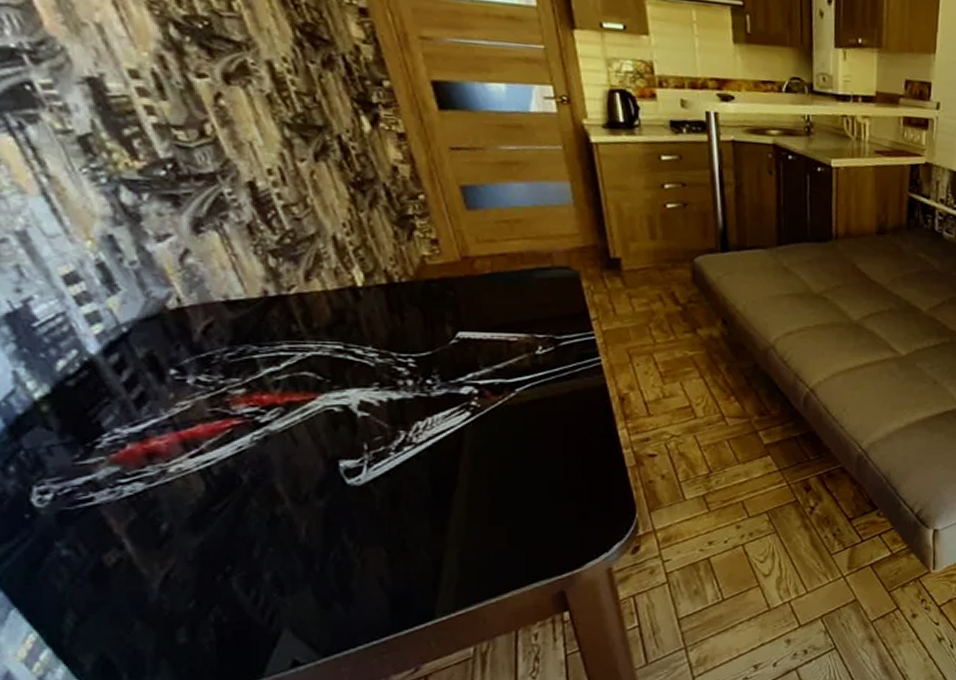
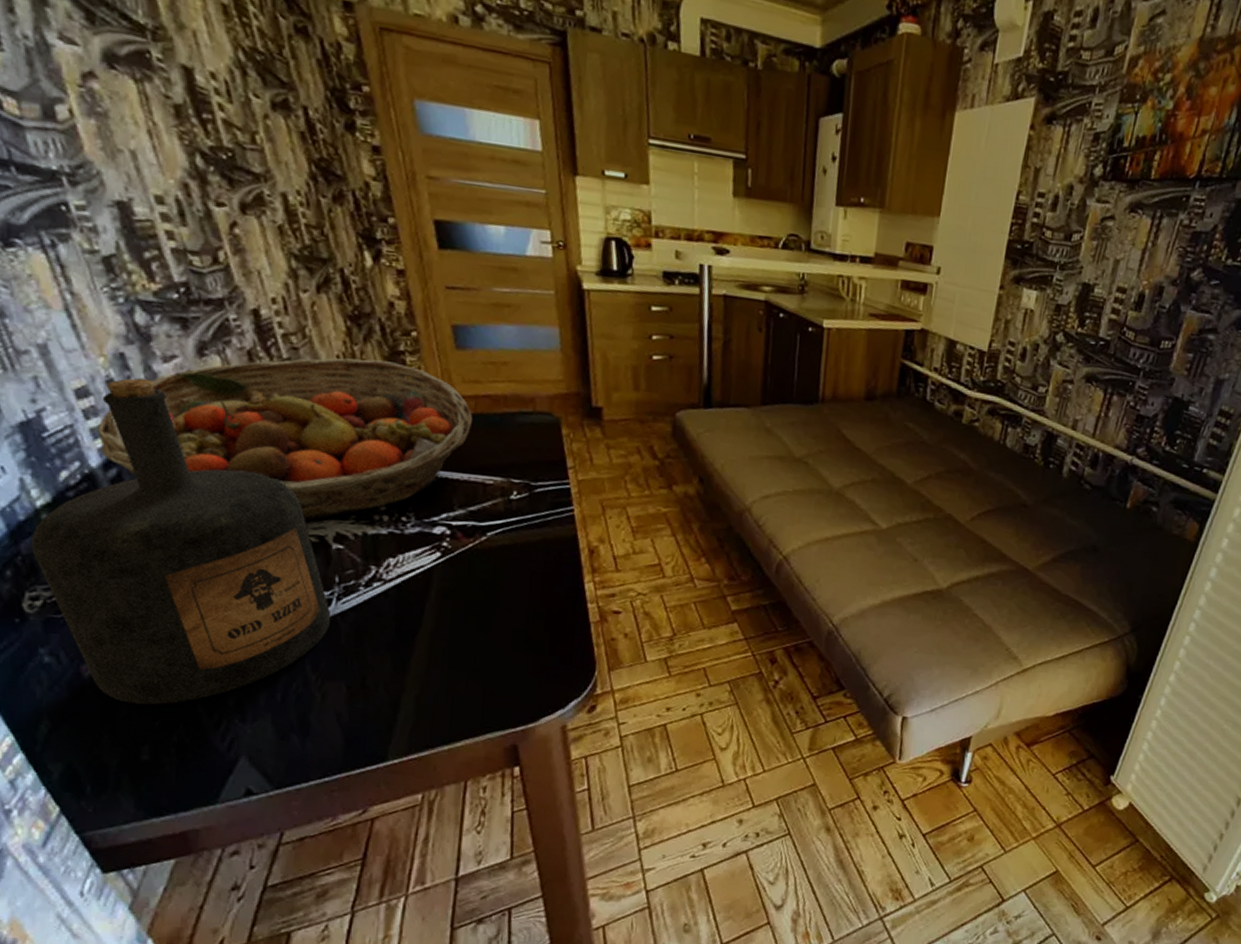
bottle: none [32,259,364,588] -> present [30,378,332,705]
fruit basket: none [92,225,491,392] -> present [97,358,473,522]

